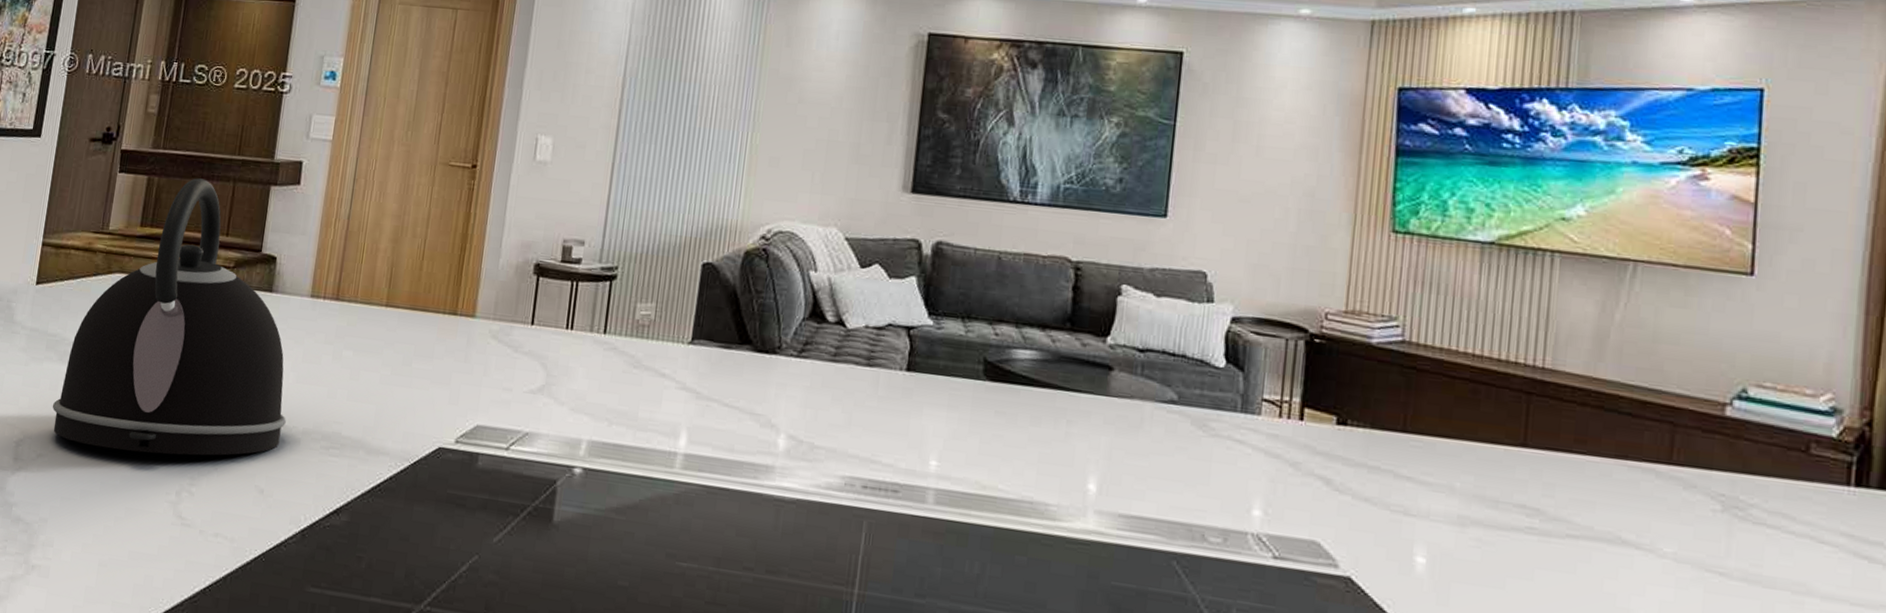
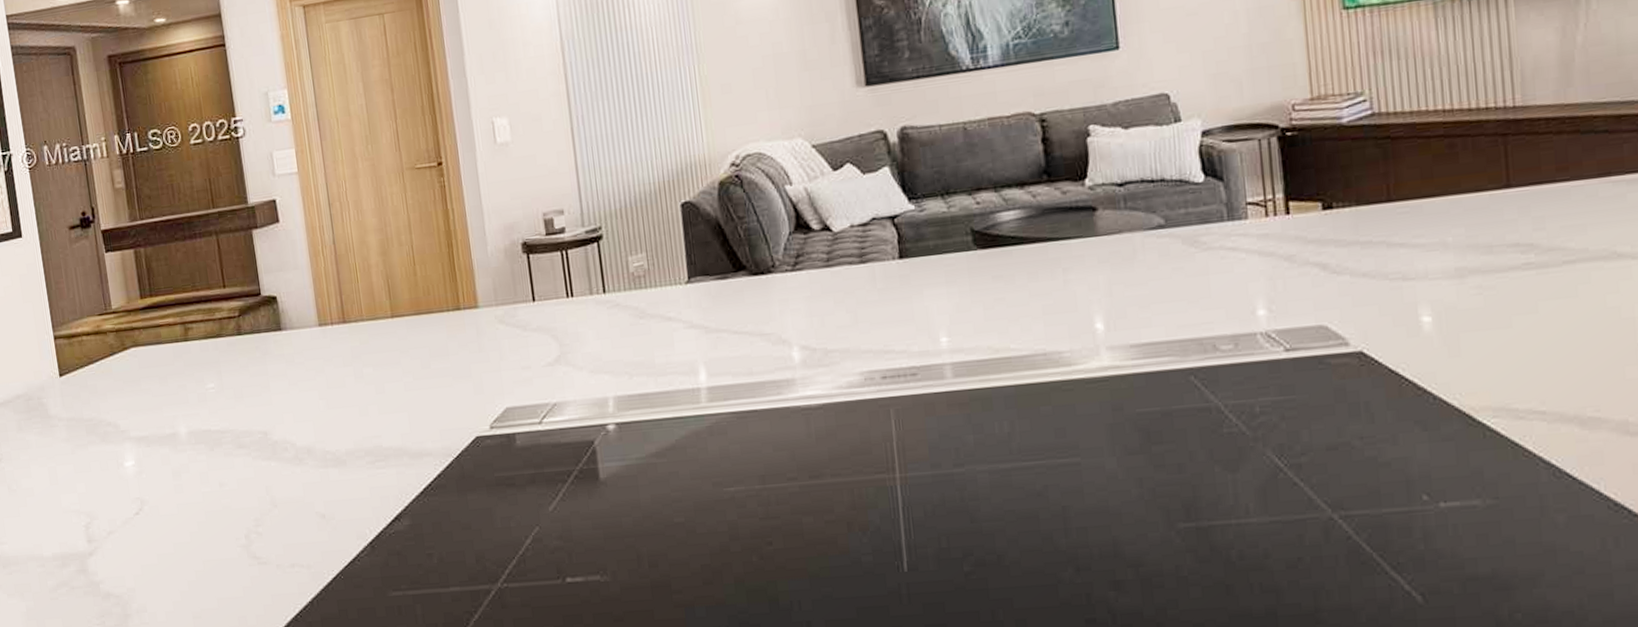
kettle: present [52,178,286,456] -> none [108,239,328,513]

